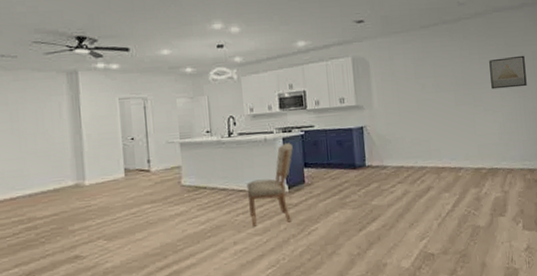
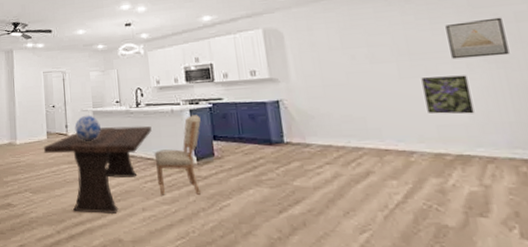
dining table: none [120,156,244,255] -> present [43,126,152,214]
decorative globe: none [158,147,189,177] -> present [75,115,101,141]
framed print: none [470,102,503,136] -> present [421,75,475,114]

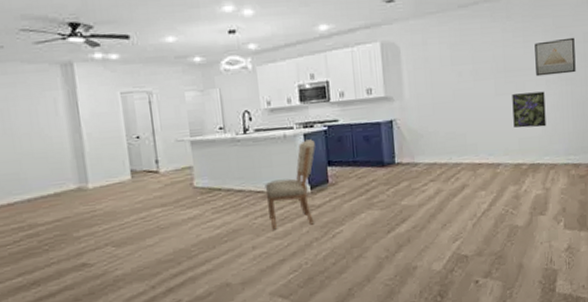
dining table: present [43,126,152,214] -> none [126,155,262,261]
decorative globe: present [75,115,101,141] -> none [168,145,201,178]

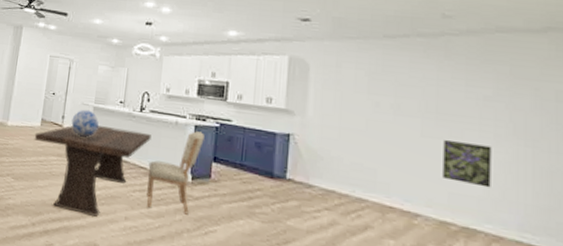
dining table: none [126,155,262,261] -> present [34,125,151,217]
decorative globe: none [168,145,201,178] -> present [71,109,99,138]
wall art: present [534,37,576,77] -> none [481,90,542,134]

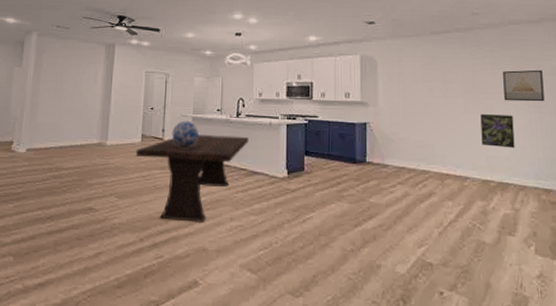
chair: present [147,131,204,215] -> none [248,129,296,207]
wall art: none [481,90,542,134] -> present [503,70,545,102]

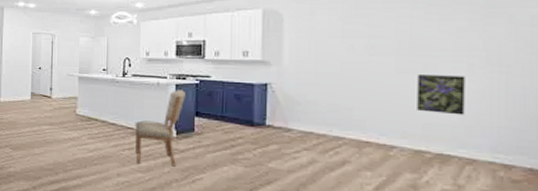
dining table: present [135,135,249,222] -> none [26,94,135,176]
decorative globe: present [172,120,198,147] -> none [59,80,85,106]
chair: none [248,129,296,207] -> present [135,90,185,167]
wall art: present [503,70,545,102] -> none [454,19,516,60]

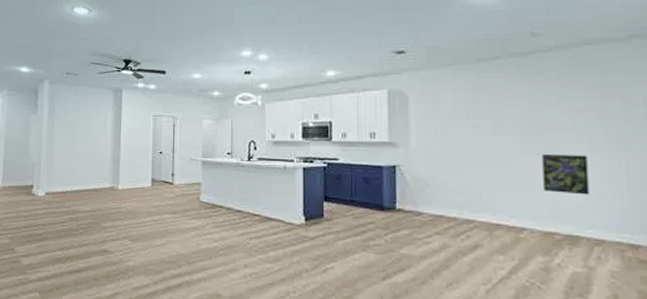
chair: present [135,90,185,167] -> none [262,173,313,255]

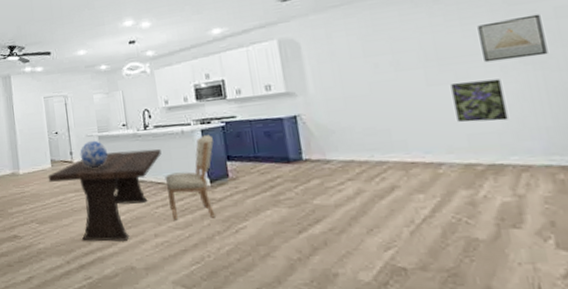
dining table: none [146,179,262,268] -> present [47,149,162,242]
decorative globe: none [181,164,208,192] -> present [80,140,108,168]
chair: none [262,173,313,255] -> present [165,135,215,220]
wall art: none [574,99,633,139] -> present [477,14,548,63]

